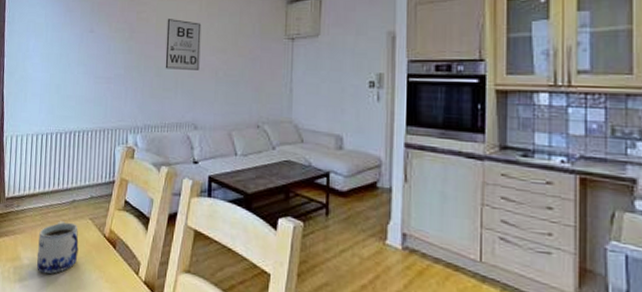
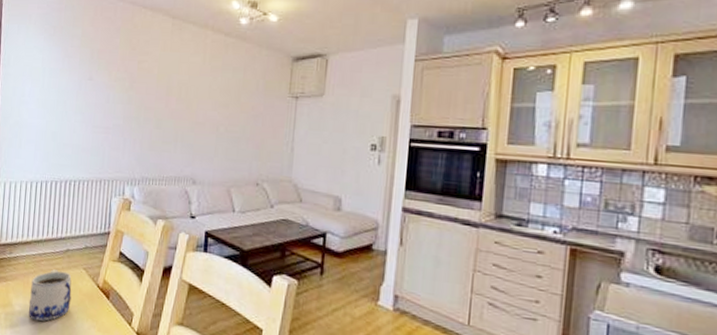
wall art: present [165,19,202,70] -> none [165,70,204,125]

